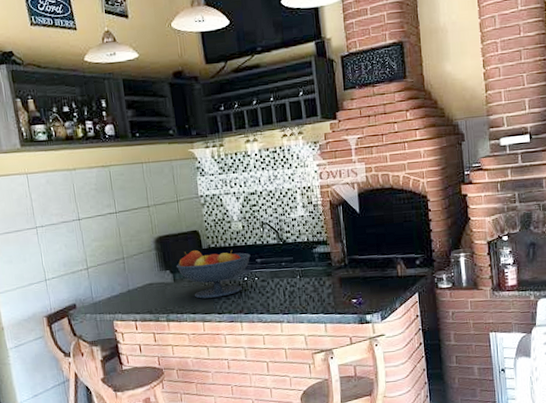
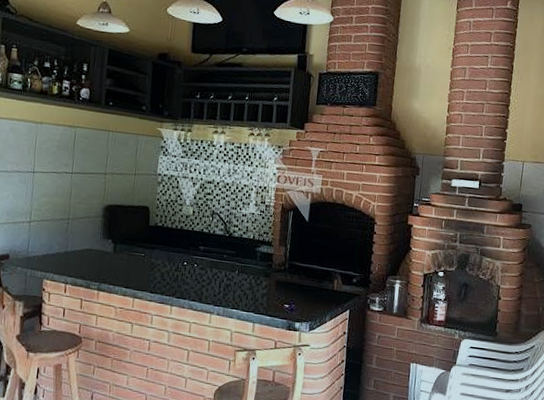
fruit bowl: present [176,250,251,299] -> none [119,224,195,277]

